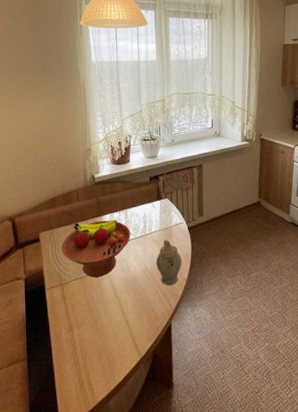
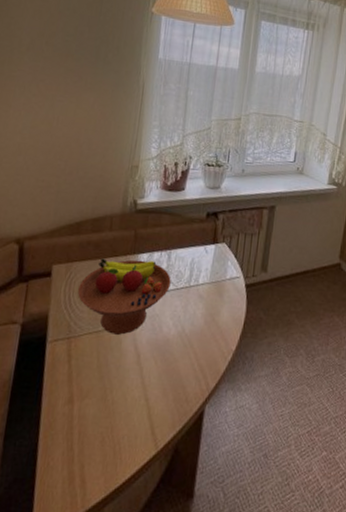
teapot: present [156,239,182,286] -> none [197,296,232,359]

